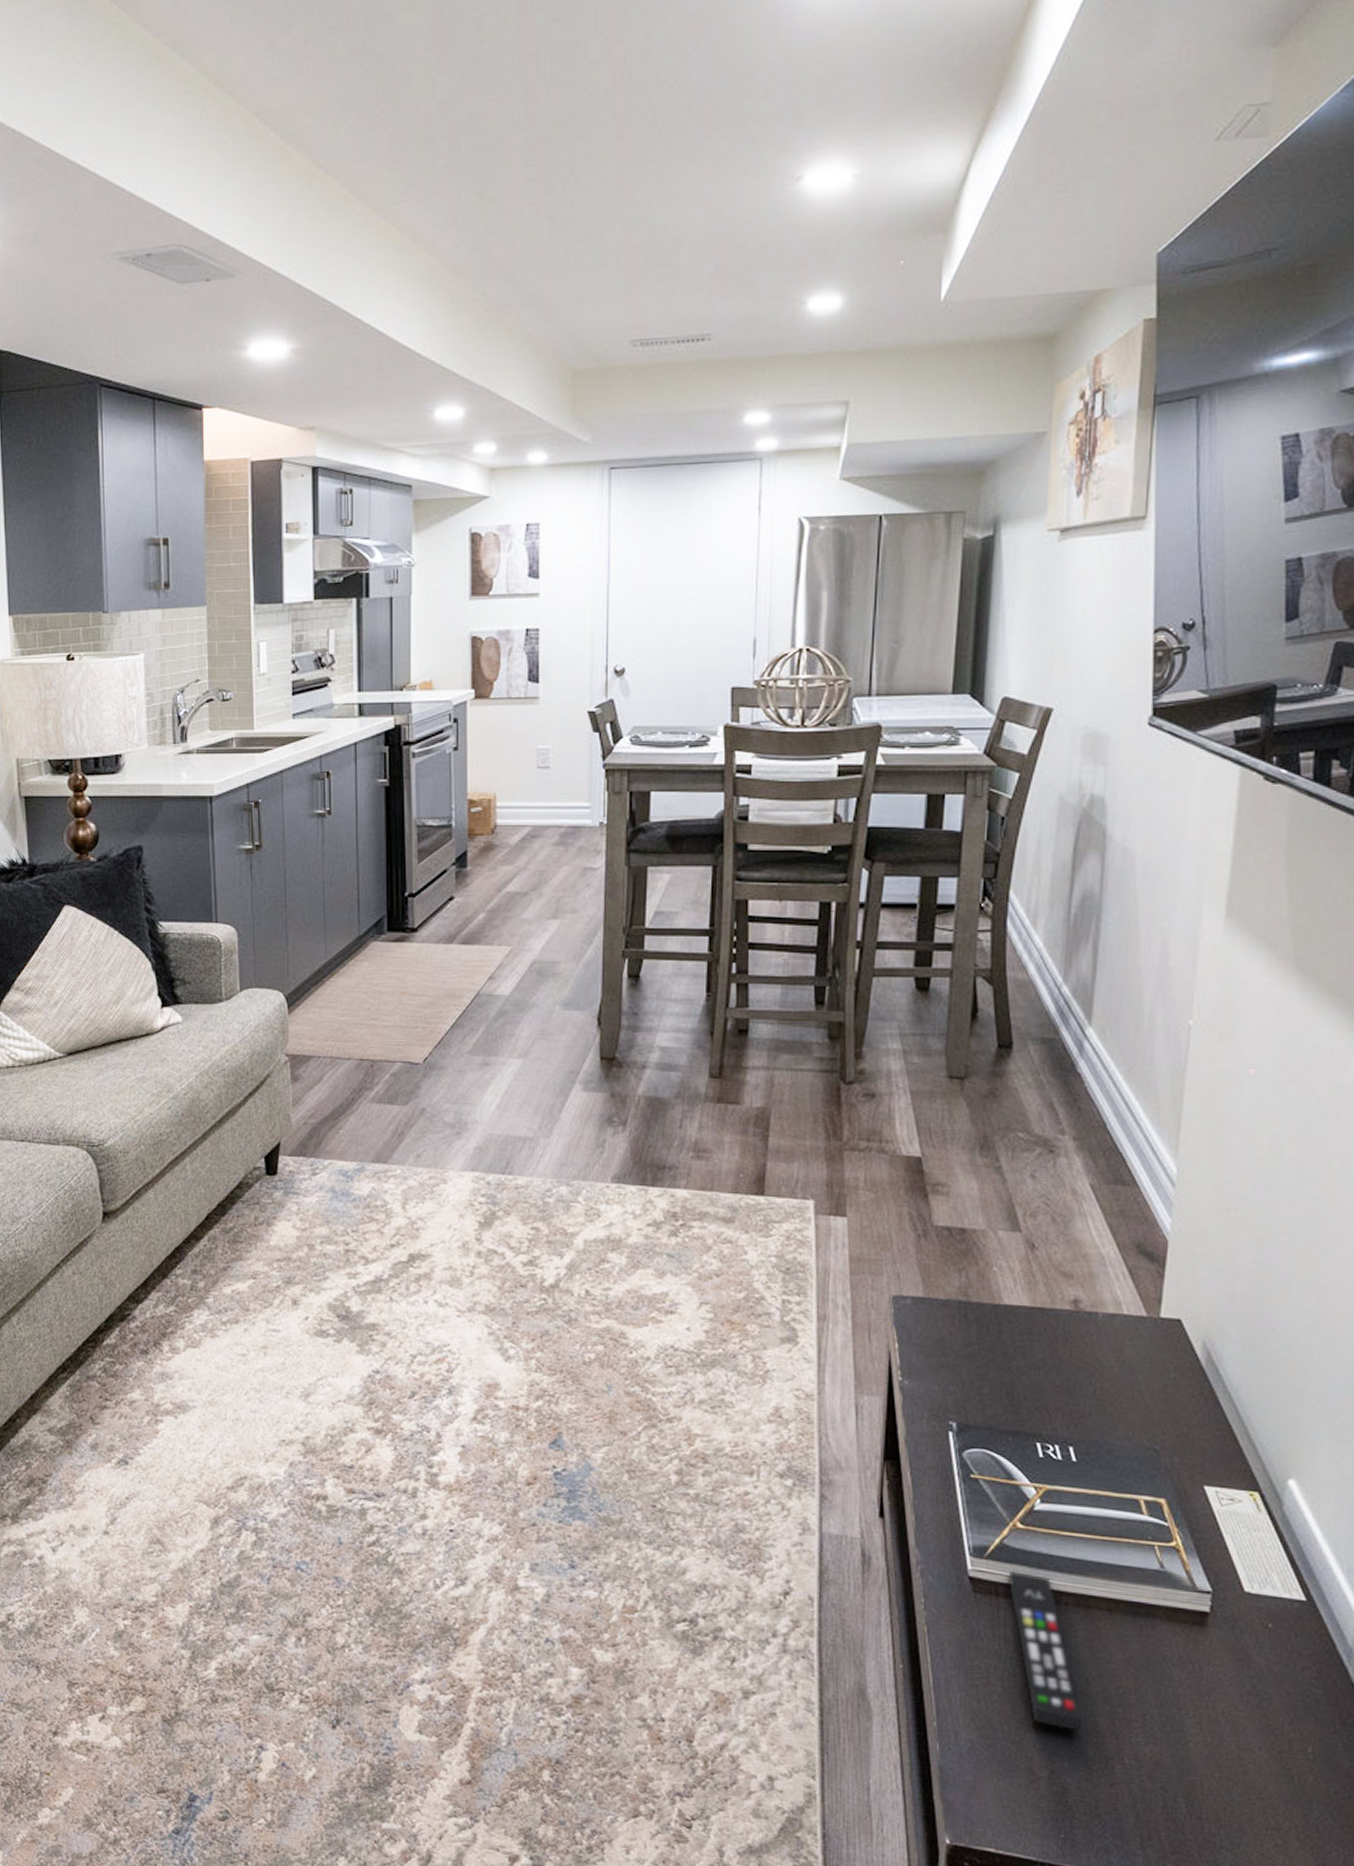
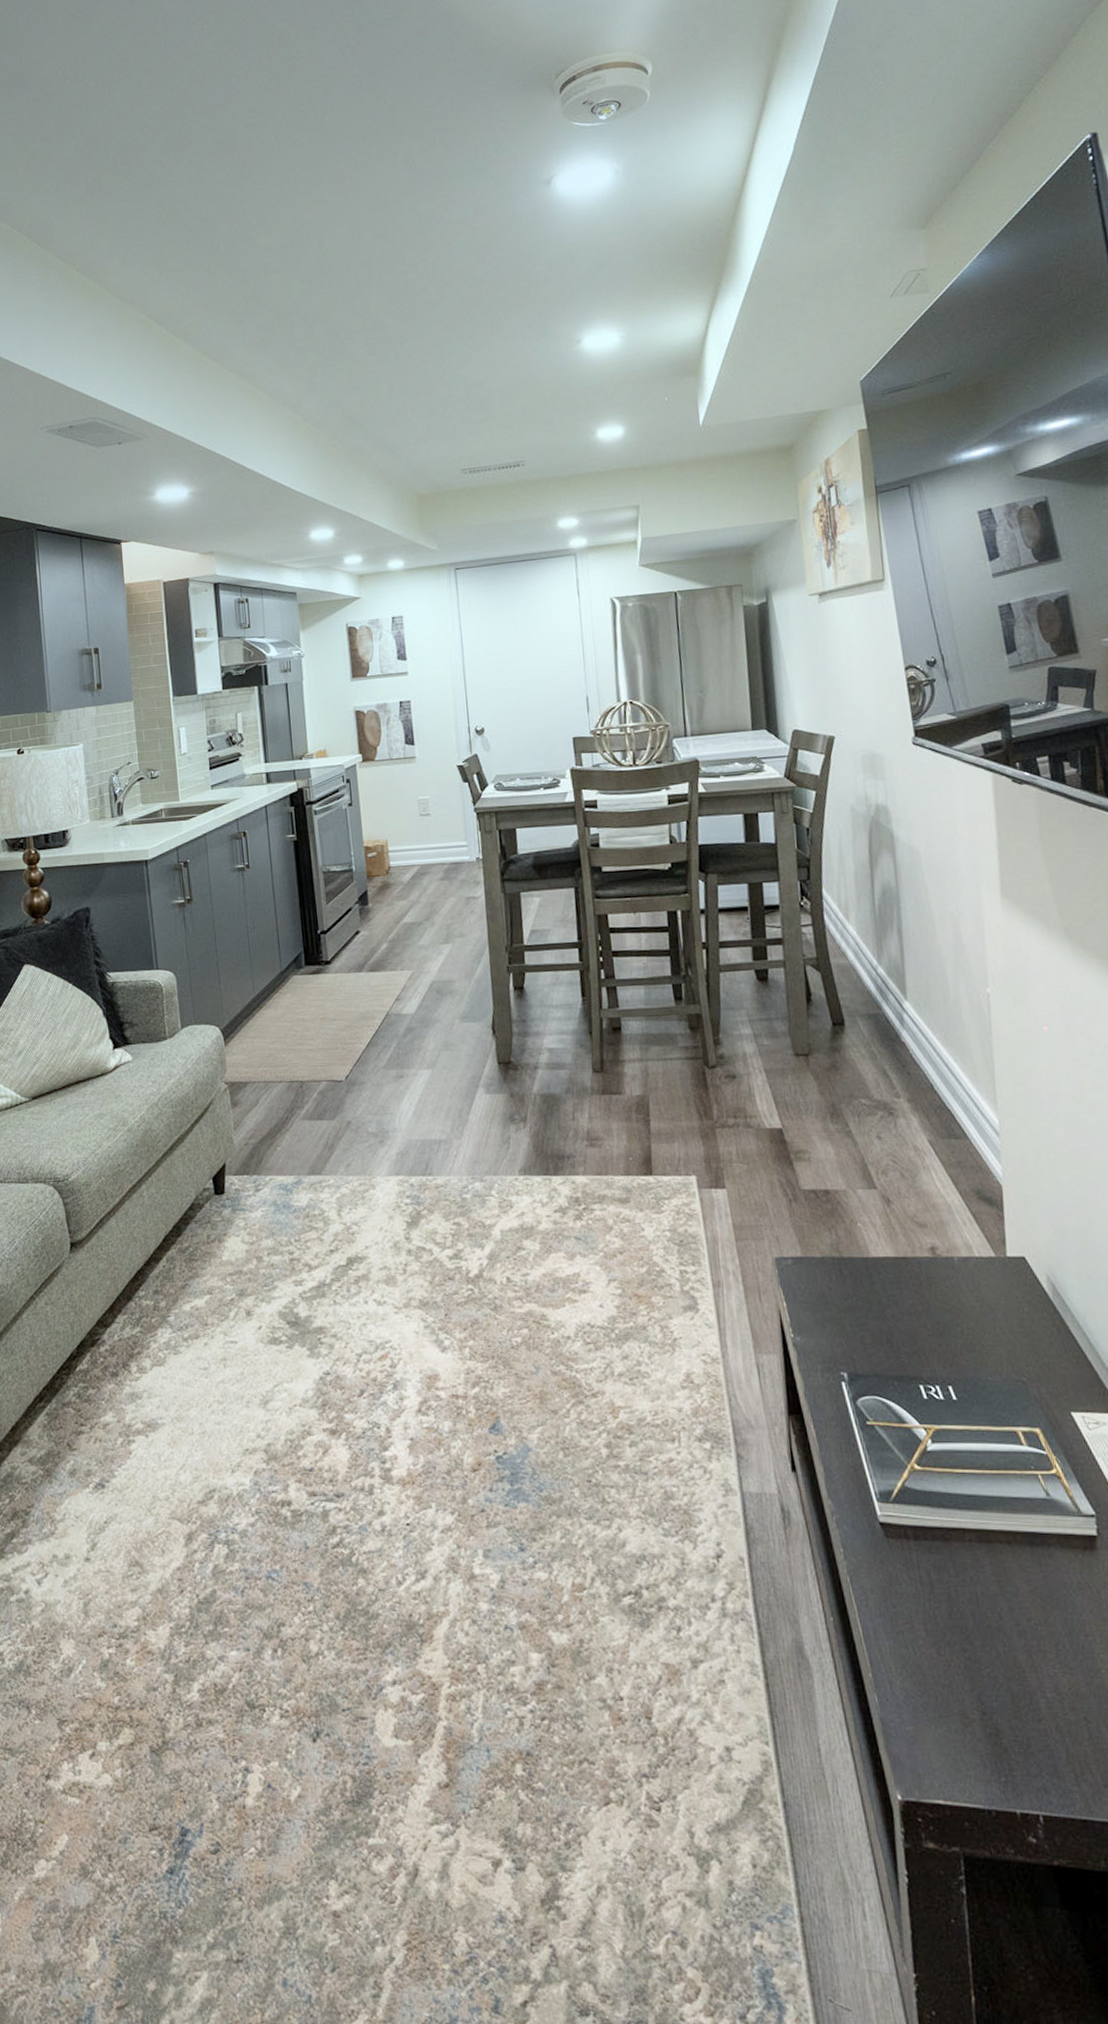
remote control: present [1009,1570,1082,1731] -> none [915,1512,1003,1668]

